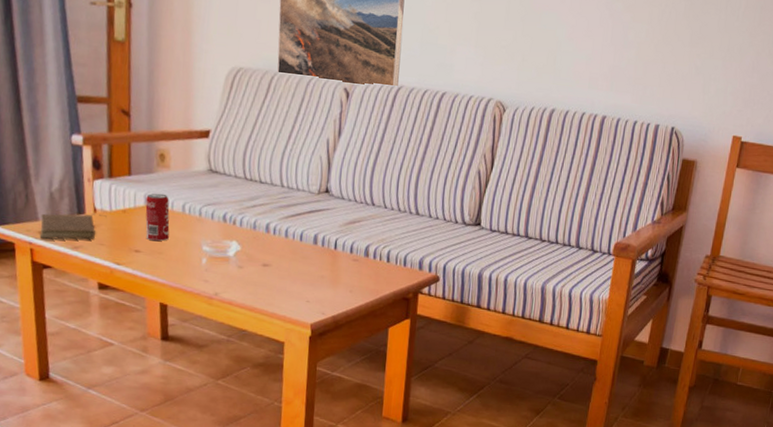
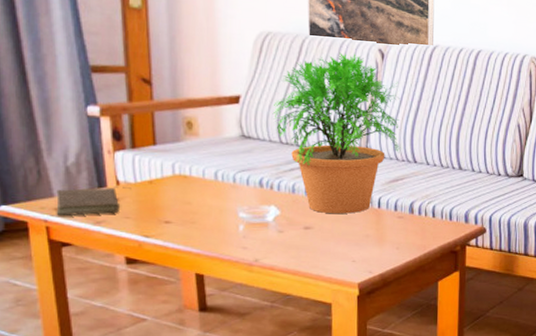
beverage can: present [145,193,170,242] -> none [174,162,202,211]
potted plant: none [239,90,362,254] -> present [272,52,400,215]

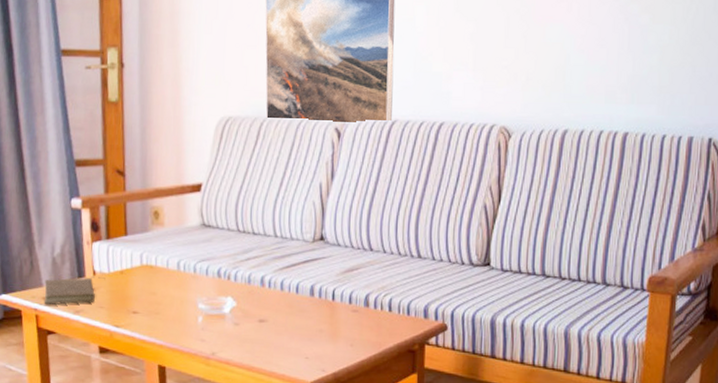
potted plant: present [272,52,400,215] -> none [231,134,356,307]

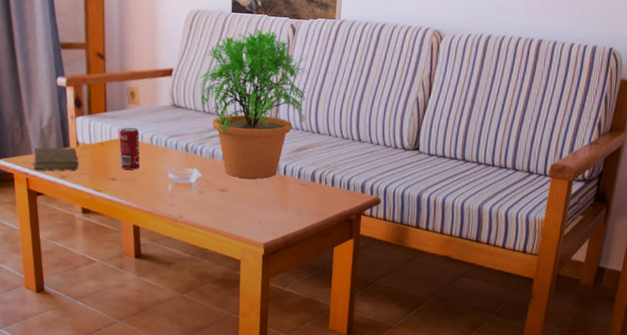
beverage can: none [141,252,166,302] -> present [119,127,140,170]
potted plant: none [231,134,356,307] -> present [198,28,308,179]

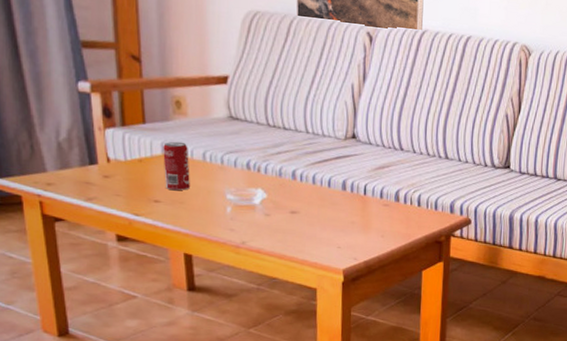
book: present [33,146,88,171] -> none [49,163,122,192]
potted plant: present [198,28,308,179] -> none [260,34,388,200]

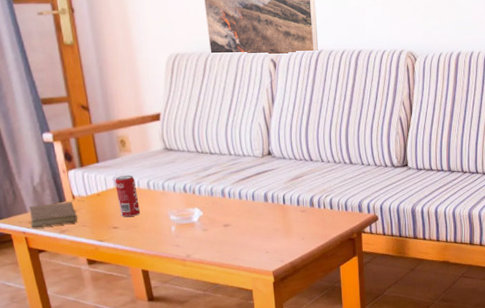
book: none [49,163,122,192] -> present [29,199,85,228]

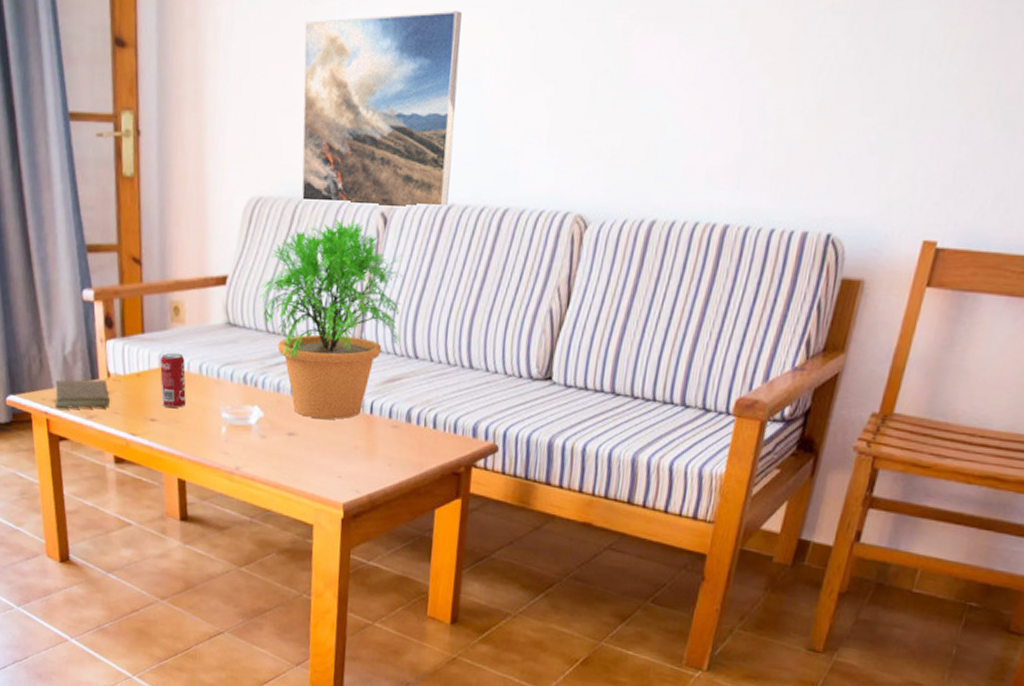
potted plant: none [188,65,297,212] -> present [260,219,403,420]

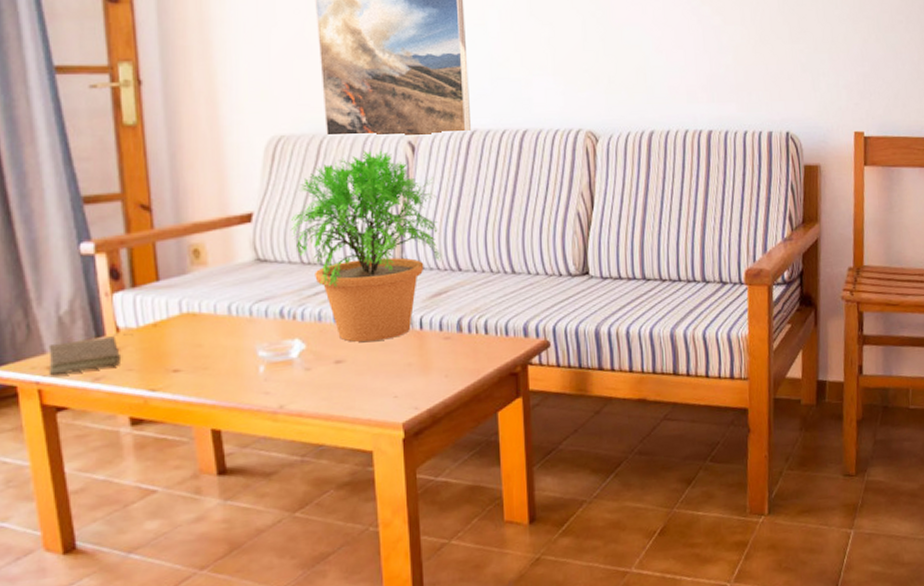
beverage can: present [160,352,186,409] -> none [181,296,214,355]

